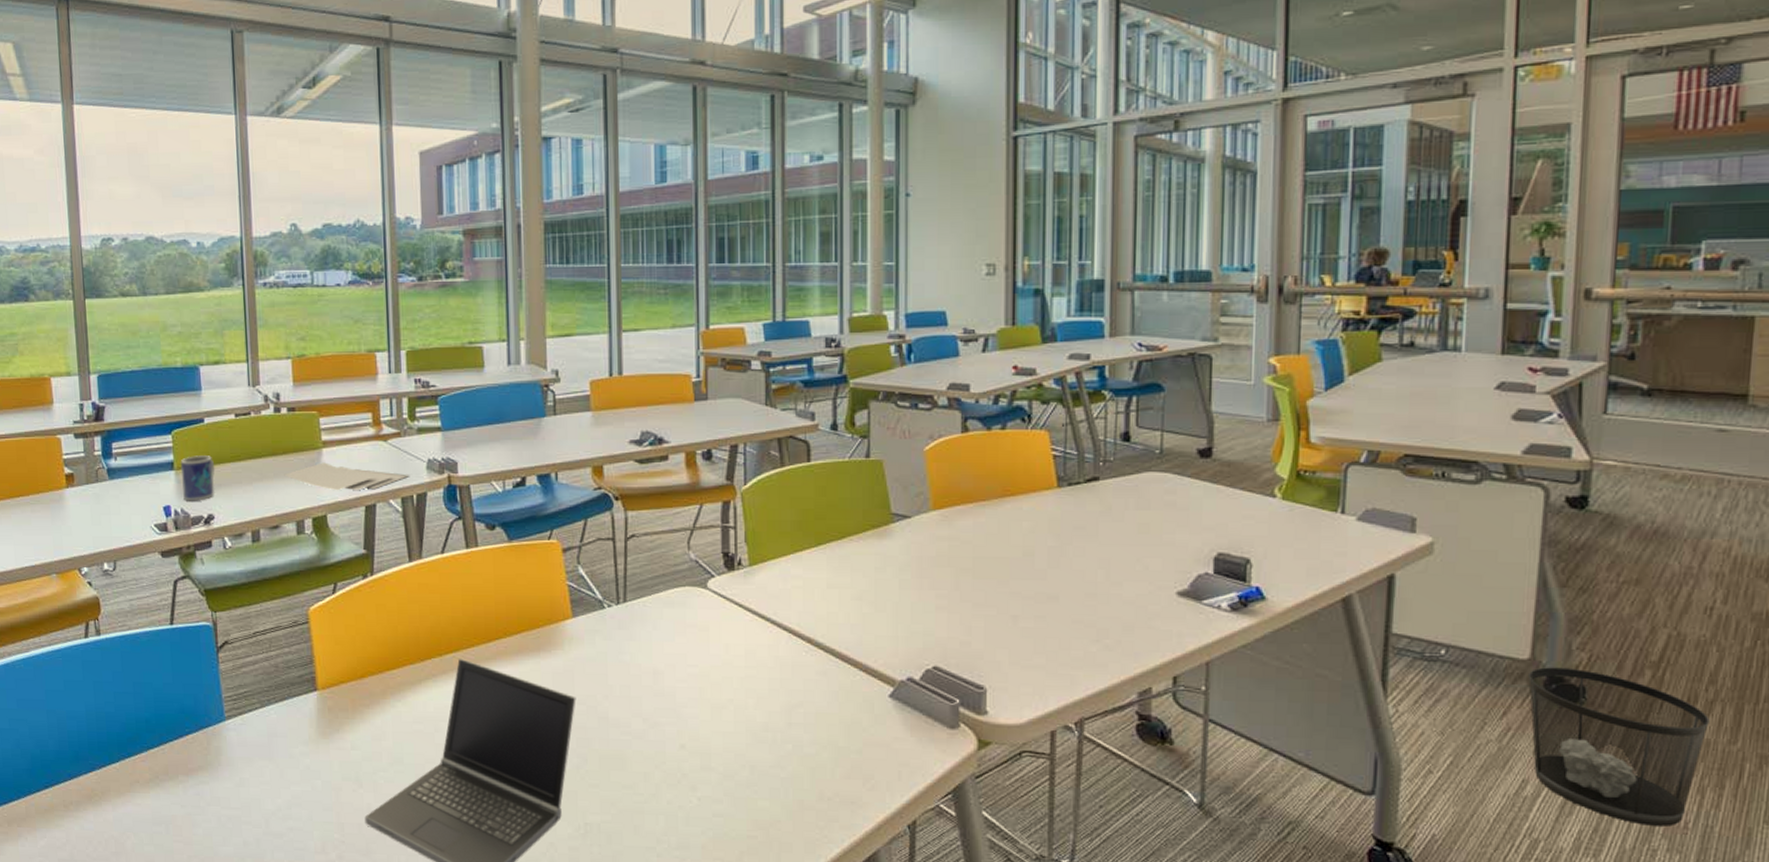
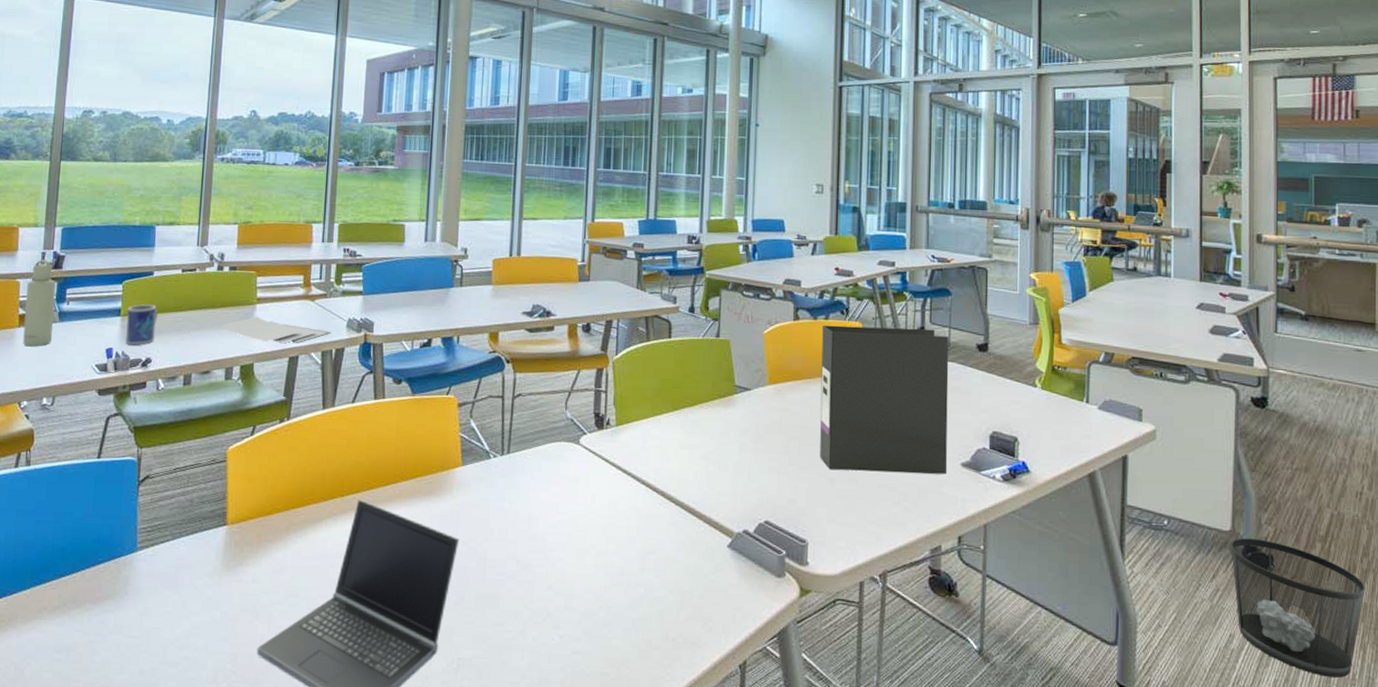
bottle: none [69,412,104,509] -> present [23,259,56,347]
binder: none [997,434,1161,606] -> present [820,325,949,474]

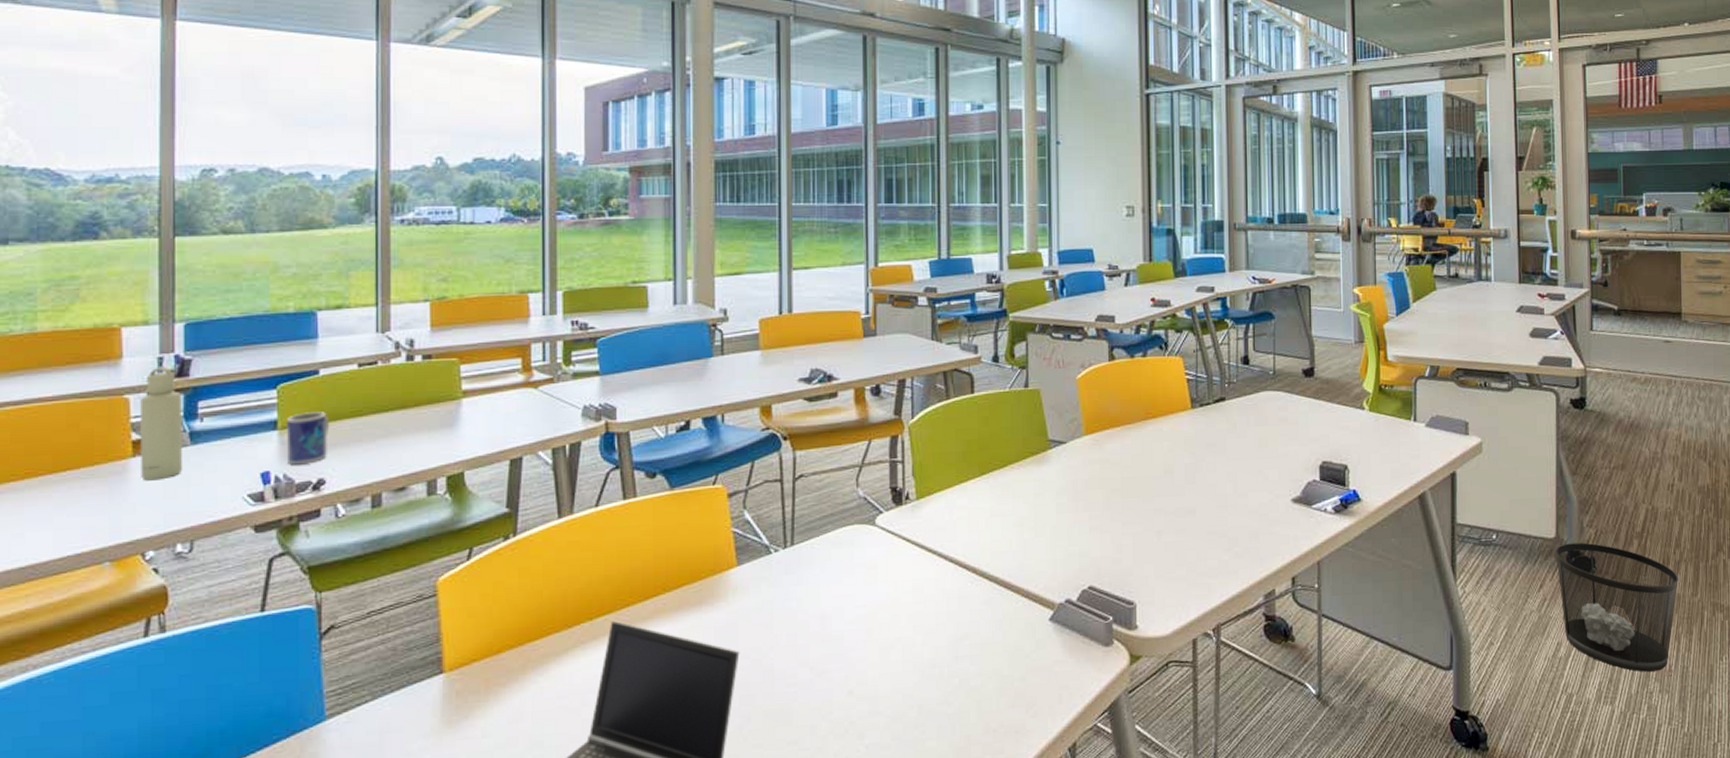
papers: present [221,316,332,343] -> none [416,414,563,445]
binder: present [820,325,949,474] -> none [1141,357,1278,521]

